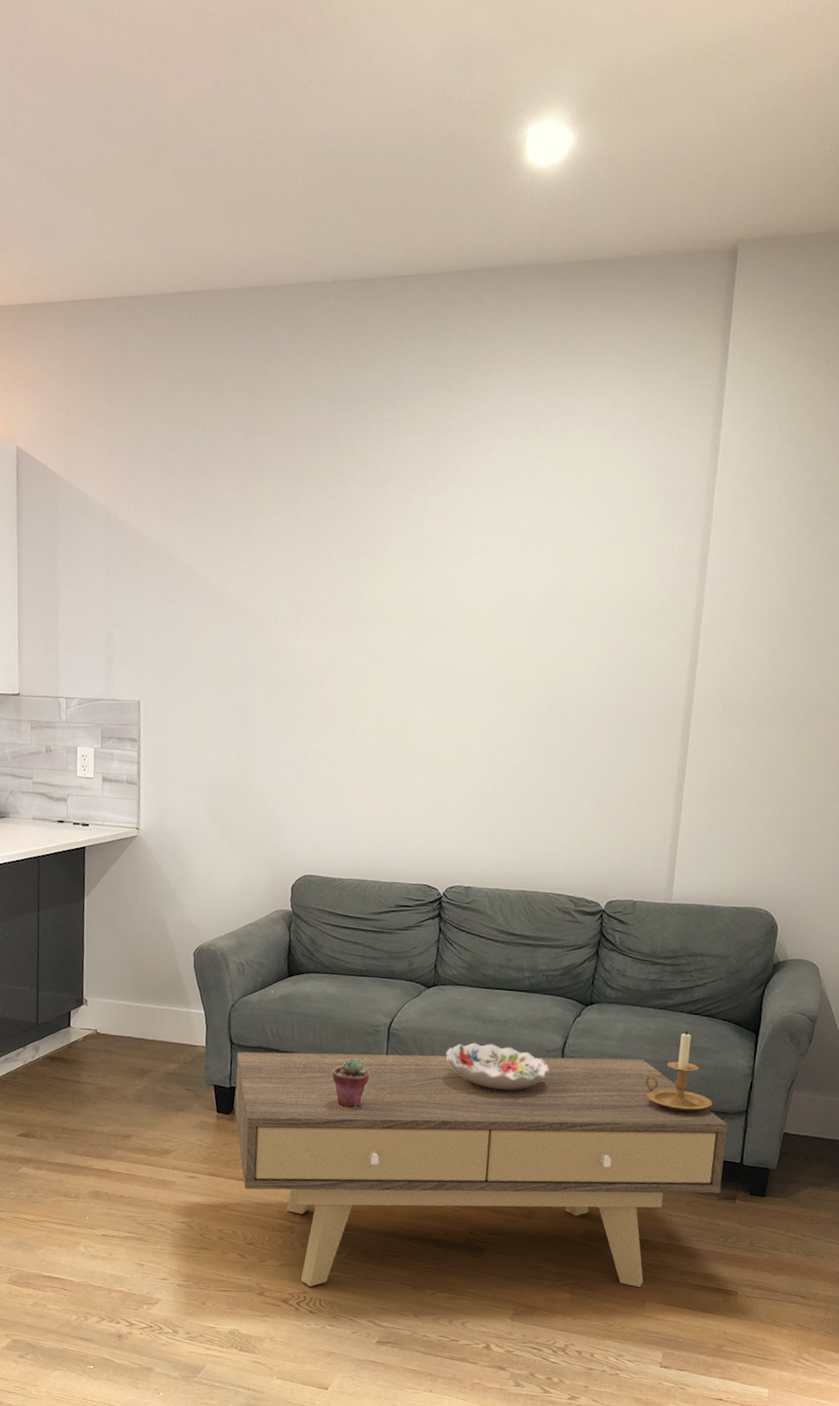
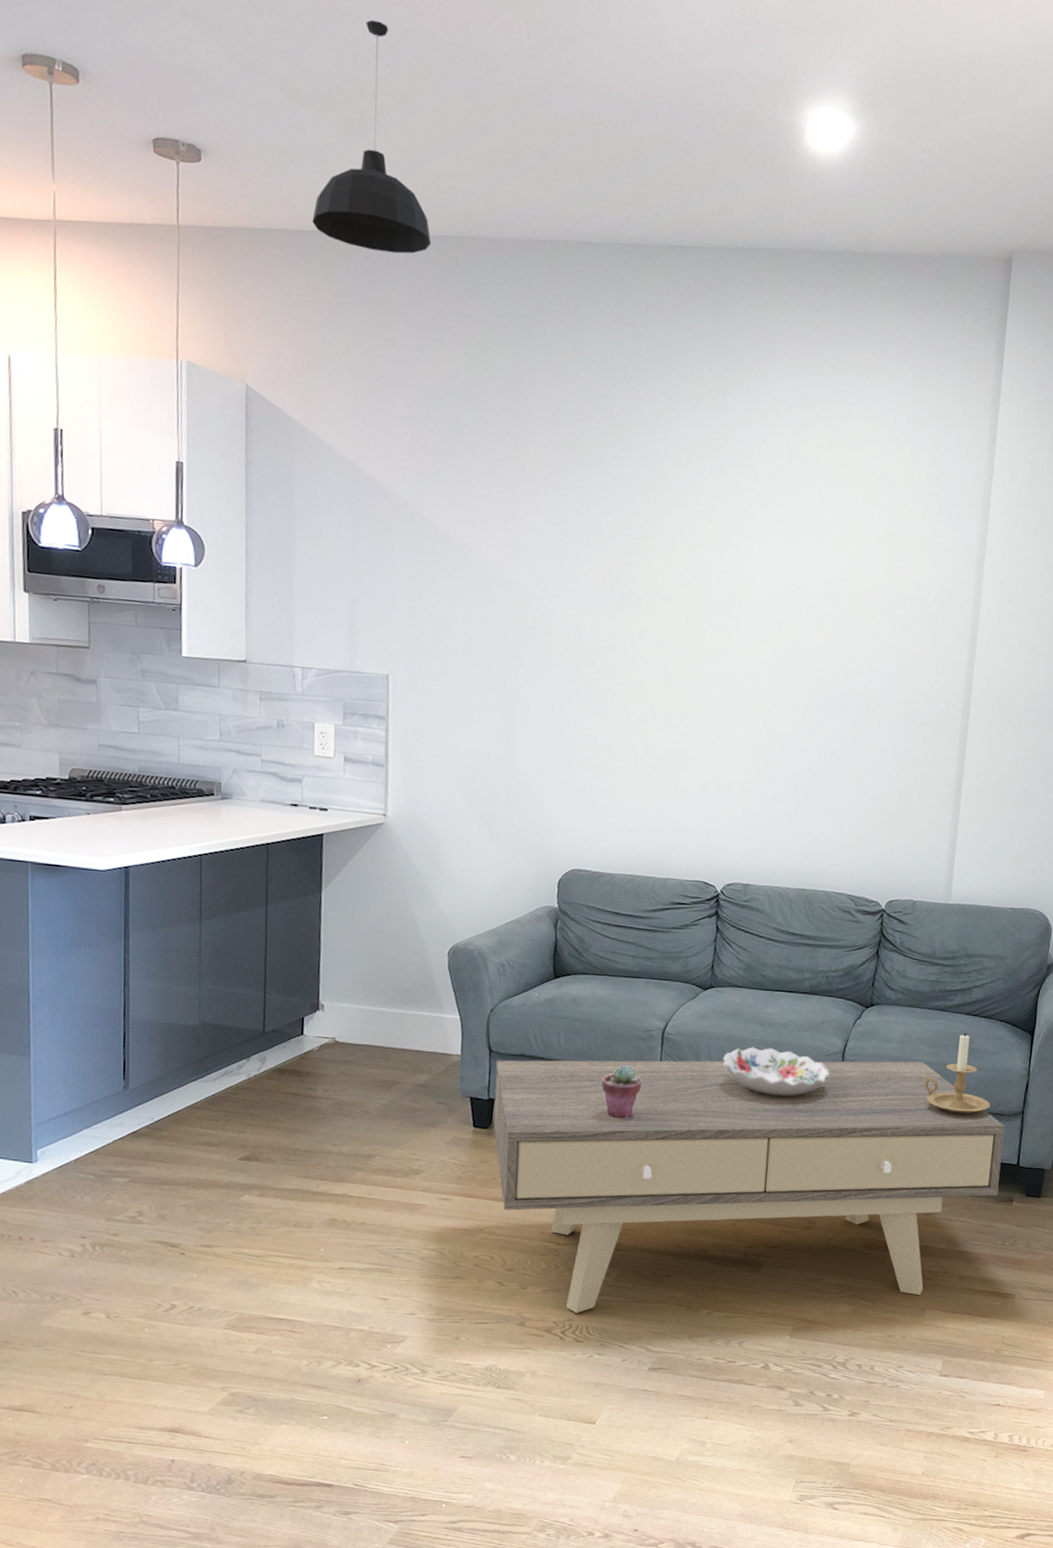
pendant lamp: none [71,99,175,313] -> present [312,19,432,254]

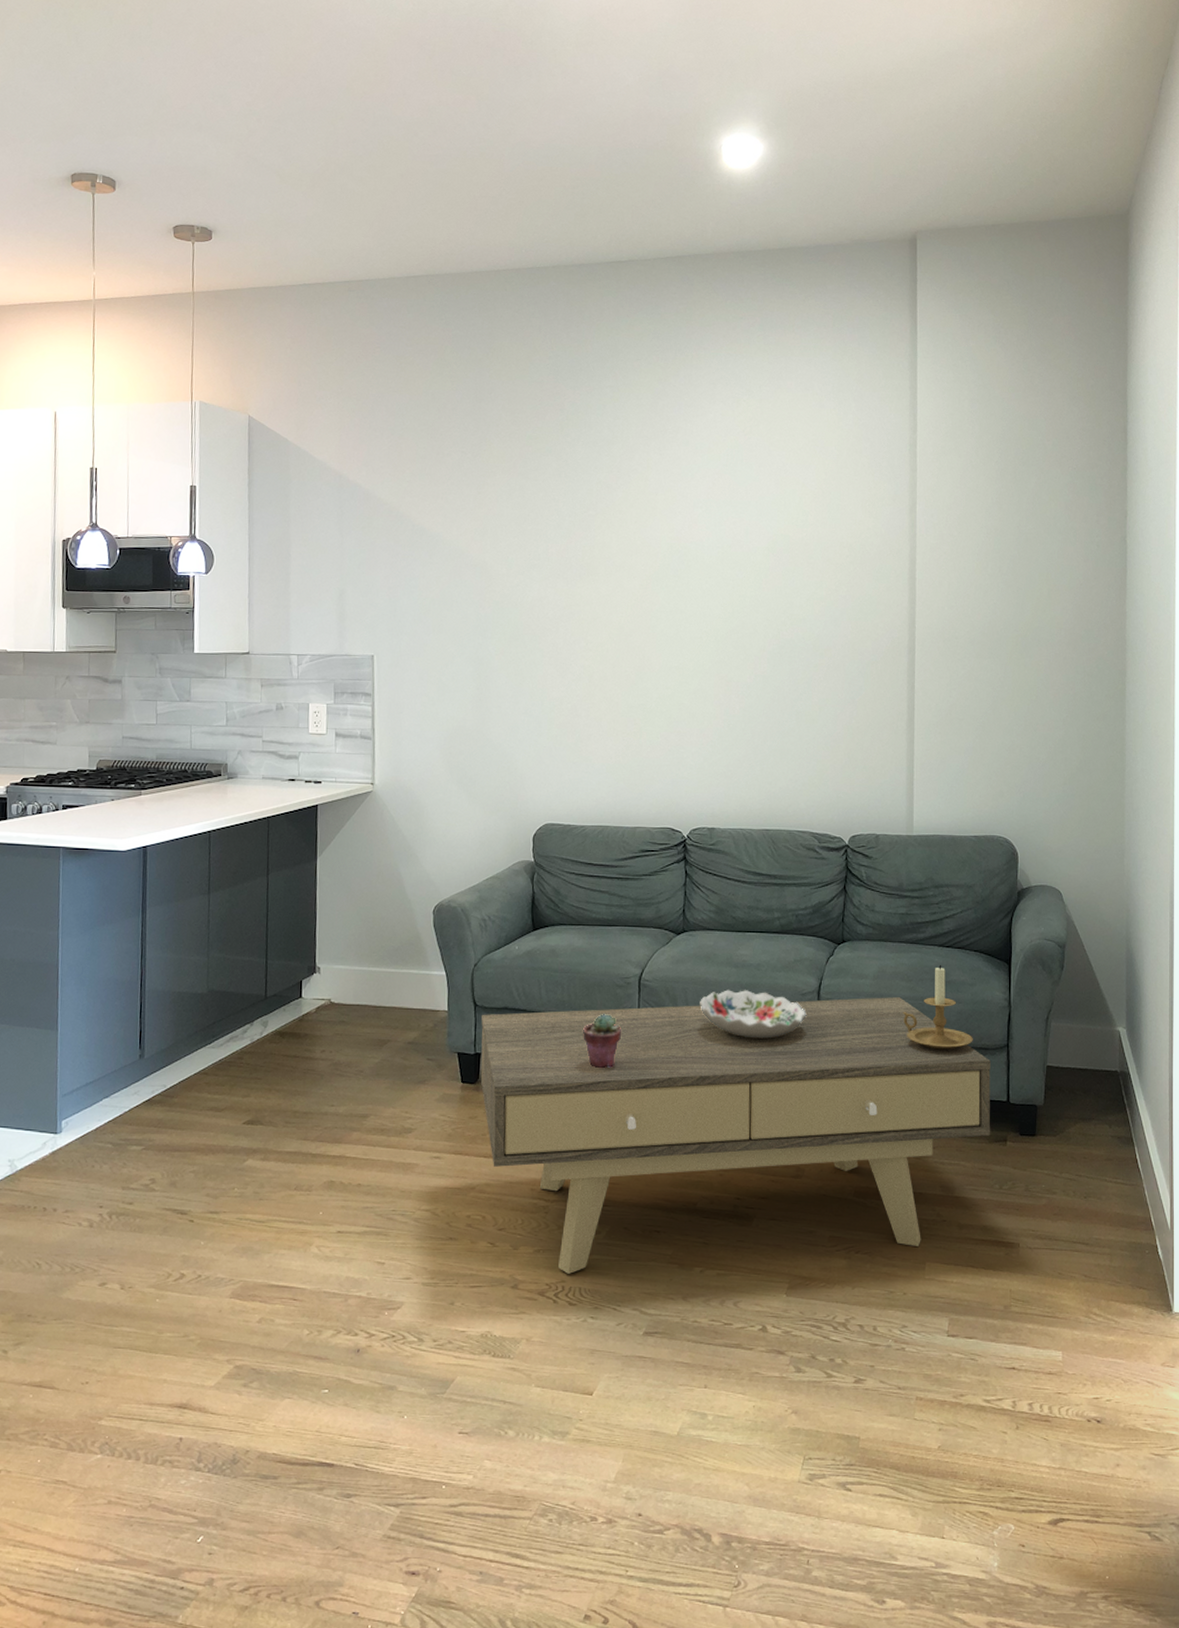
pendant lamp: present [312,19,432,254] -> none [303,112,403,295]

